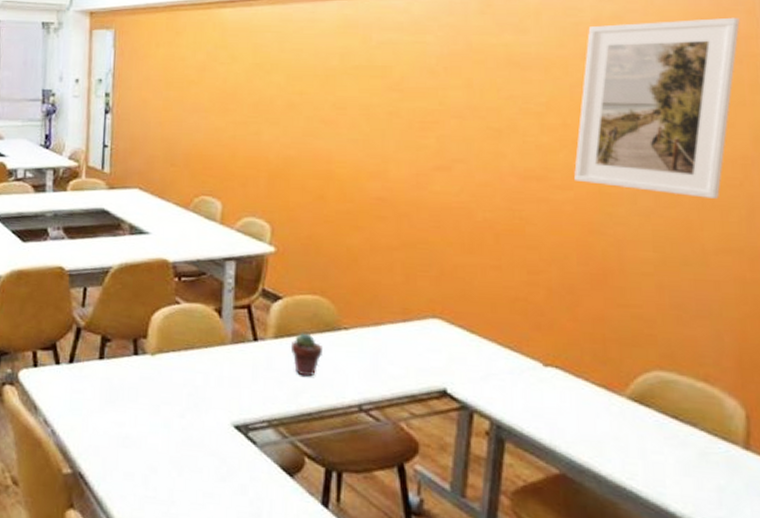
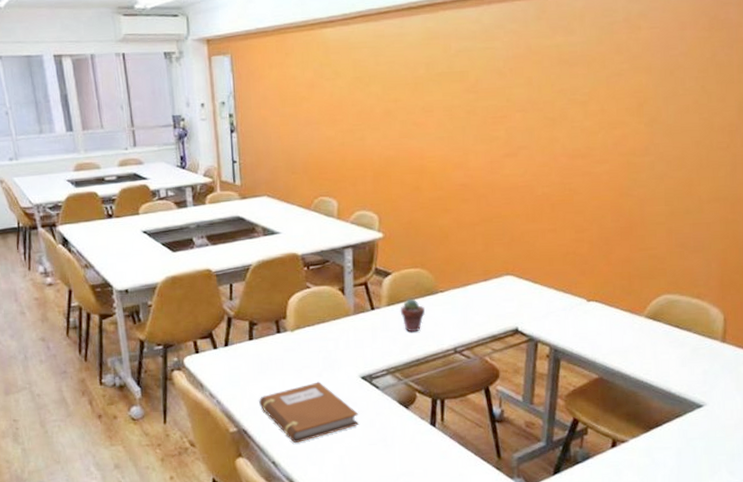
notebook: none [103,424,228,502] -> present [259,382,359,444]
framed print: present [574,17,740,199] -> none [609,9,733,160]

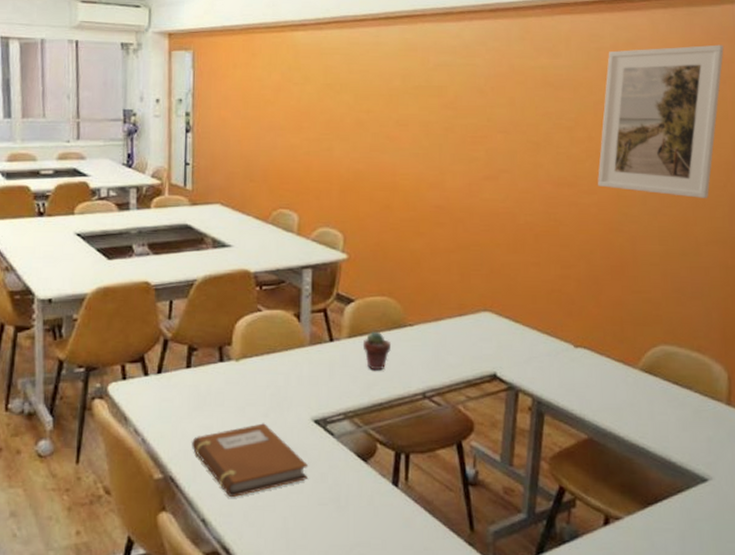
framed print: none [609,9,733,160] -> present [598,44,724,198]

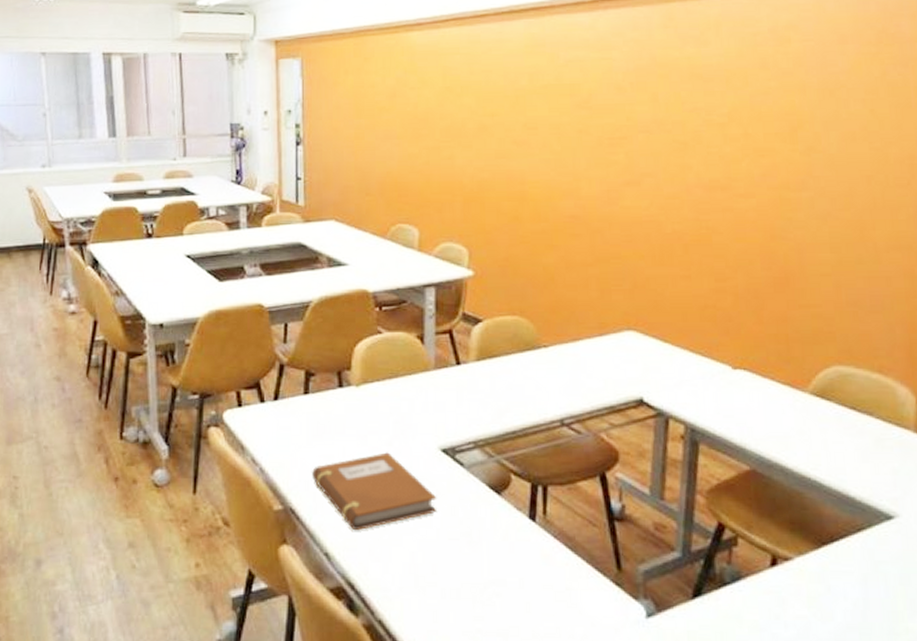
potted succulent: present [362,331,391,371] -> none [492,353,524,396]
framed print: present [598,44,724,198] -> none [756,22,905,198]

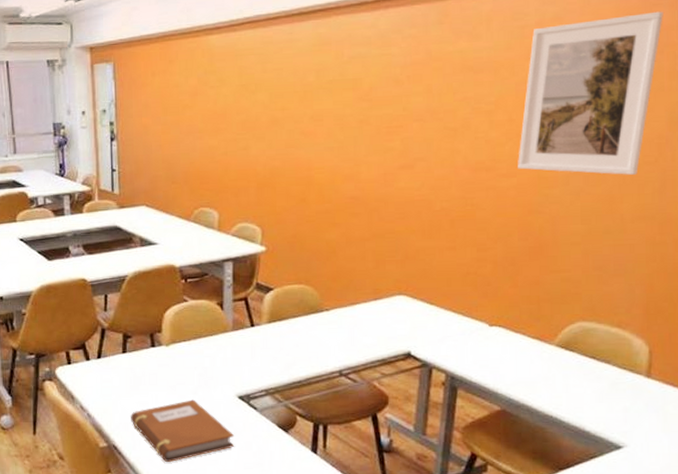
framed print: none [756,22,905,198] -> present [518,11,663,175]

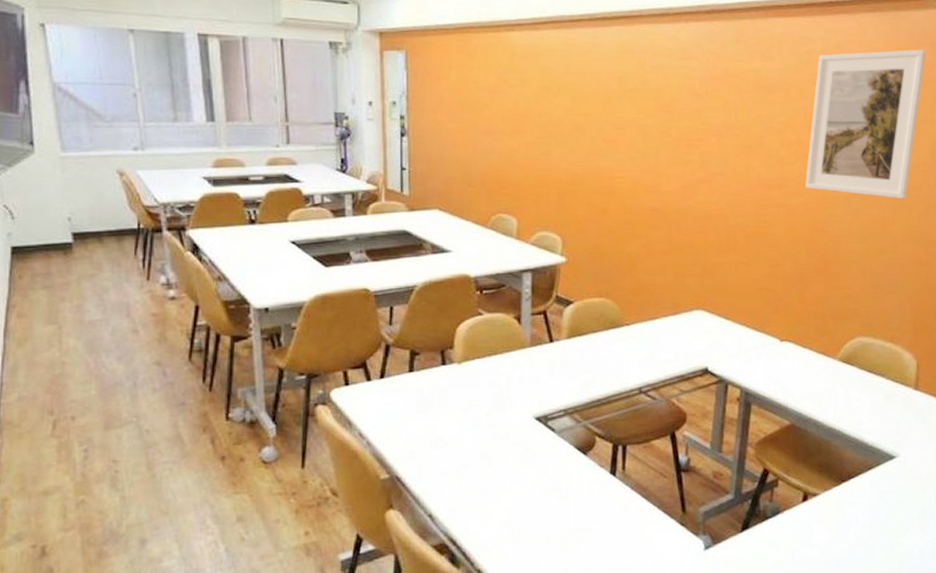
notebook: present [131,399,235,463] -> none [417,422,531,494]

